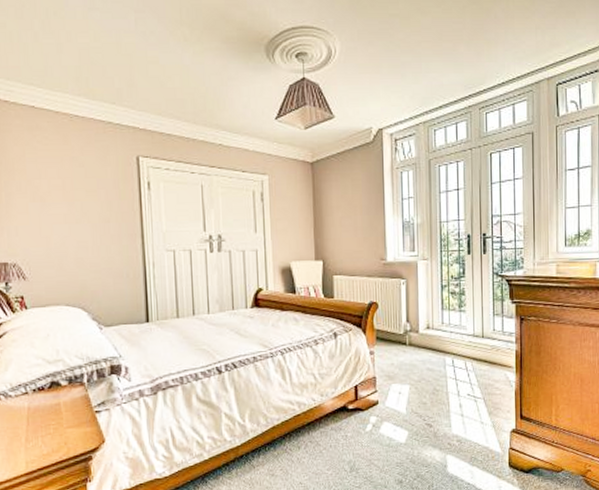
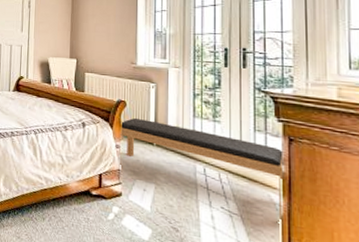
bench: none [372,319,518,394] -> present [119,117,285,219]

